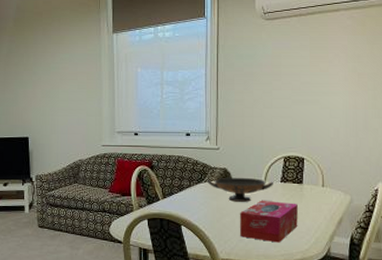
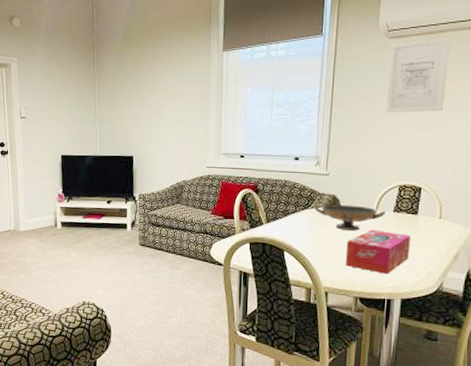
wall art: none [267,19,320,89] -> present [386,37,451,113]

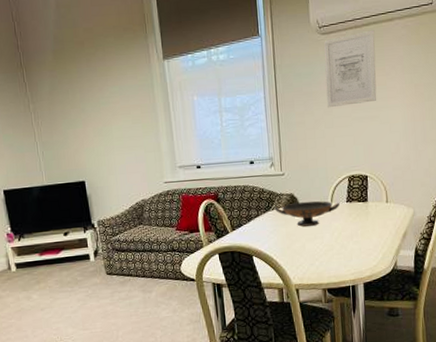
tissue box: present [345,229,410,274] -> none [309,221,365,263]

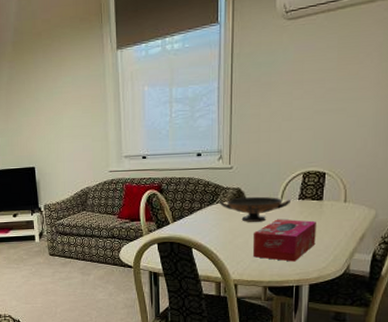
tissue box: none [309,221,365,263] -> present [252,219,316,262]
wall art: present [324,30,377,108] -> none [287,13,351,100]

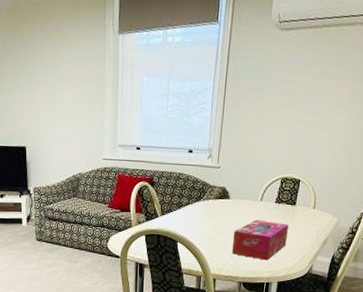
decorative bowl: present [219,196,290,222] -> none [205,196,269,221]

